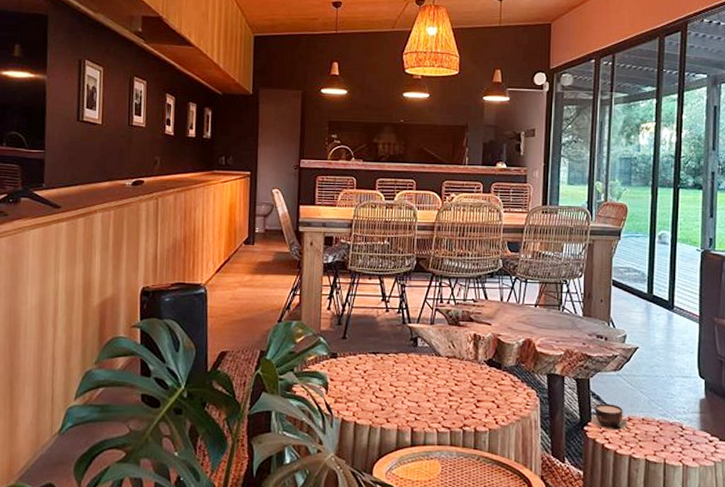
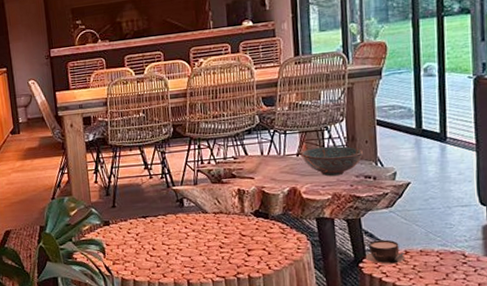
decorative bowl: none [539,300,598,332] -> present [301,146,364,177]

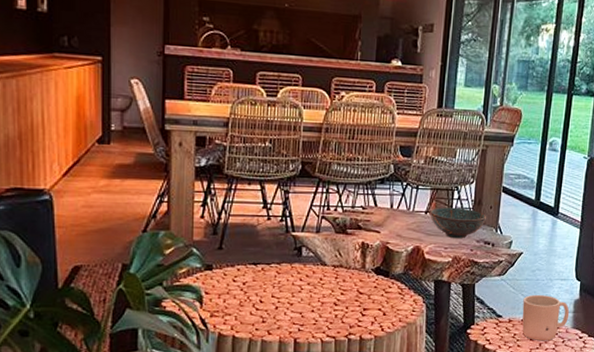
teacup: present [365,239,406,265] -> none [473,307,509,332]
mug: none [419,223,479,271] -> present [522,294,570,340]

